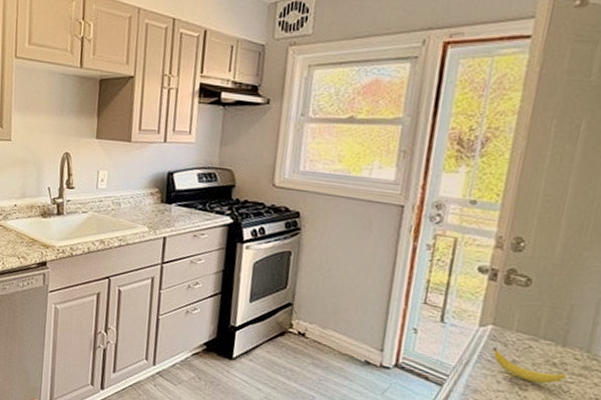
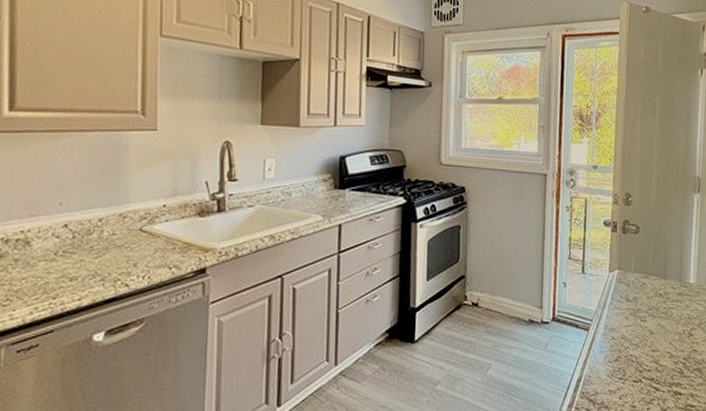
banana: present [493,346,566,384] -> none [620,288,669,313]

